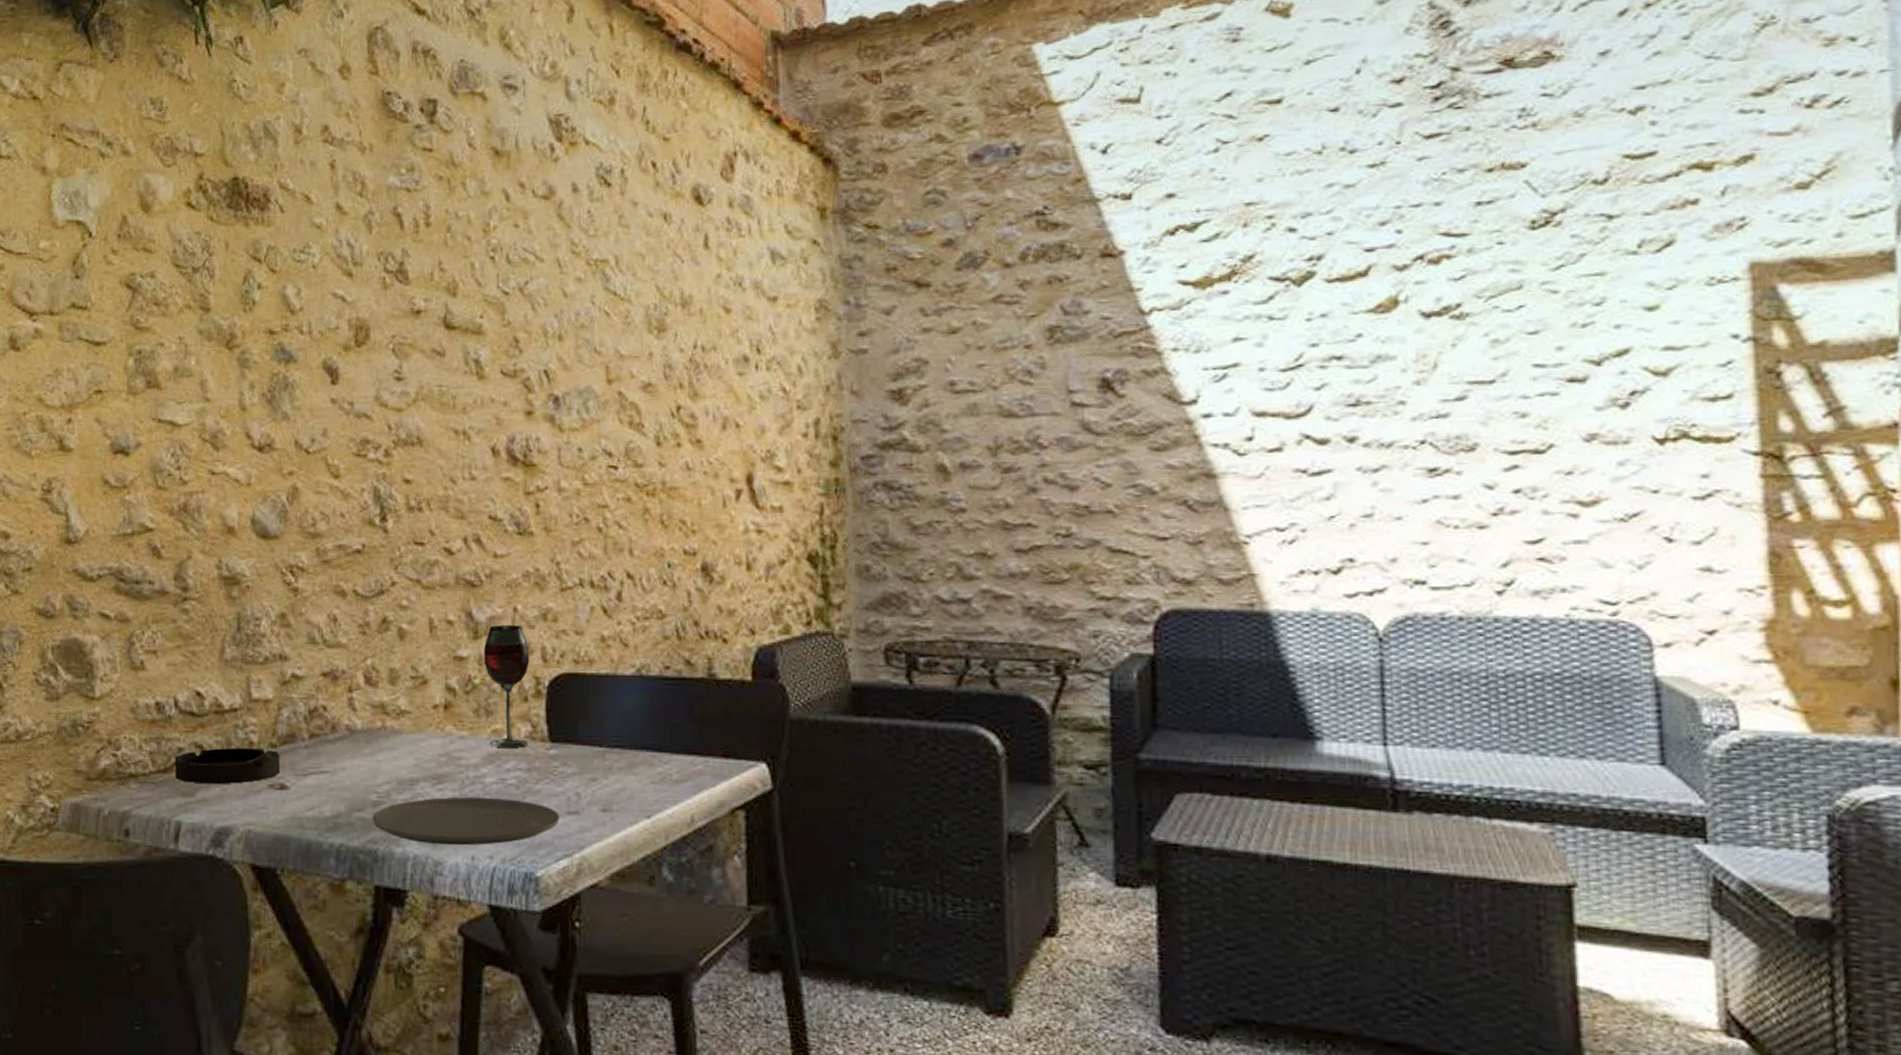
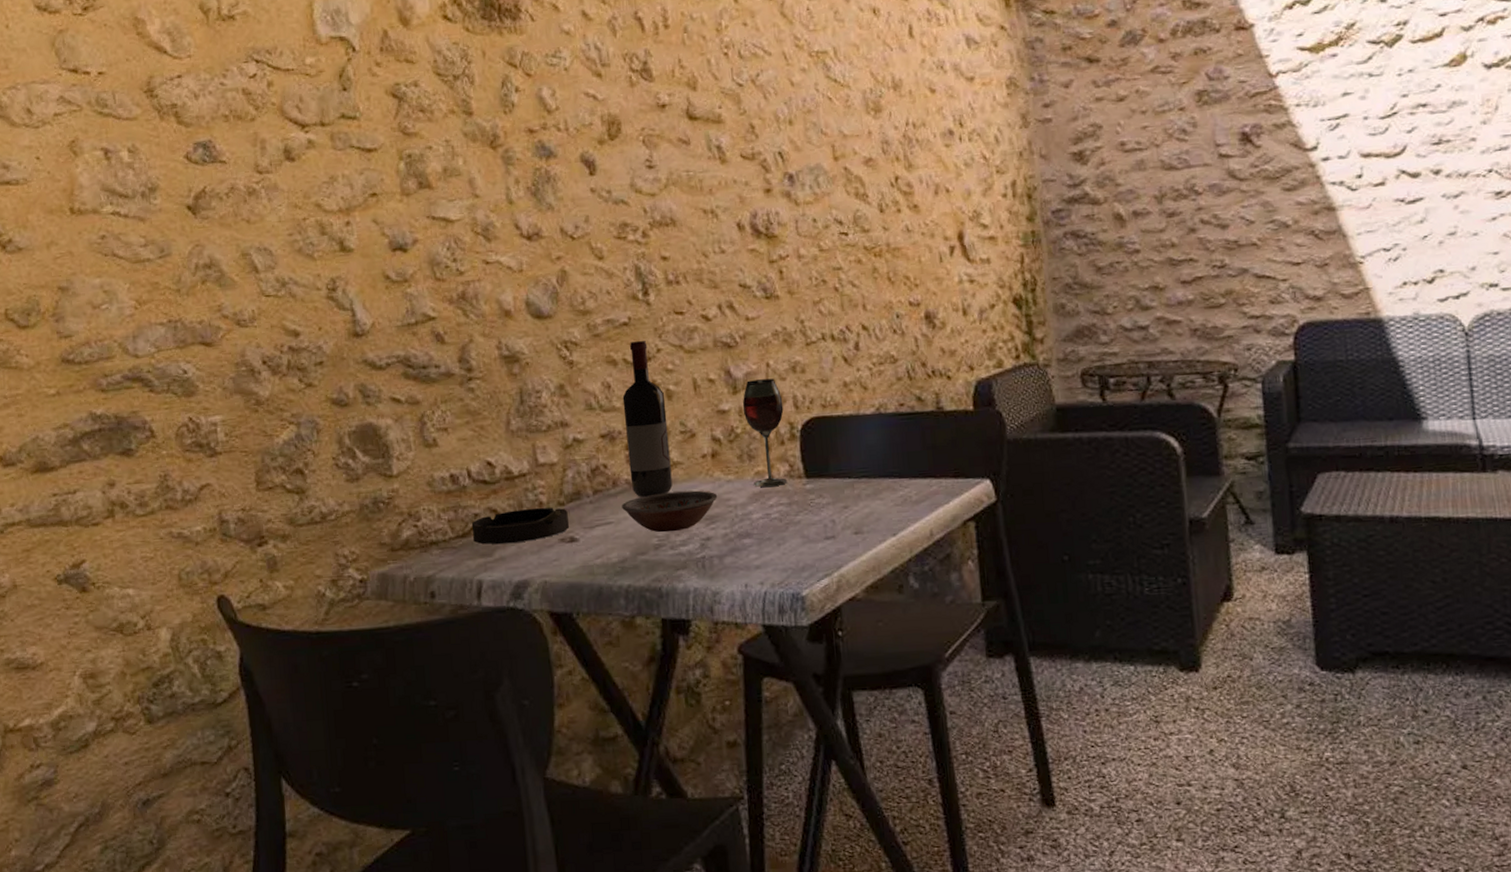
bowl: none [340,744,448,789] -> present [622,490,718,533]
wine bottle: none [349,572,398,747] -> present [622,341,673,497]
plate: present [371,796,560,846] -> none [654,530,819,577]

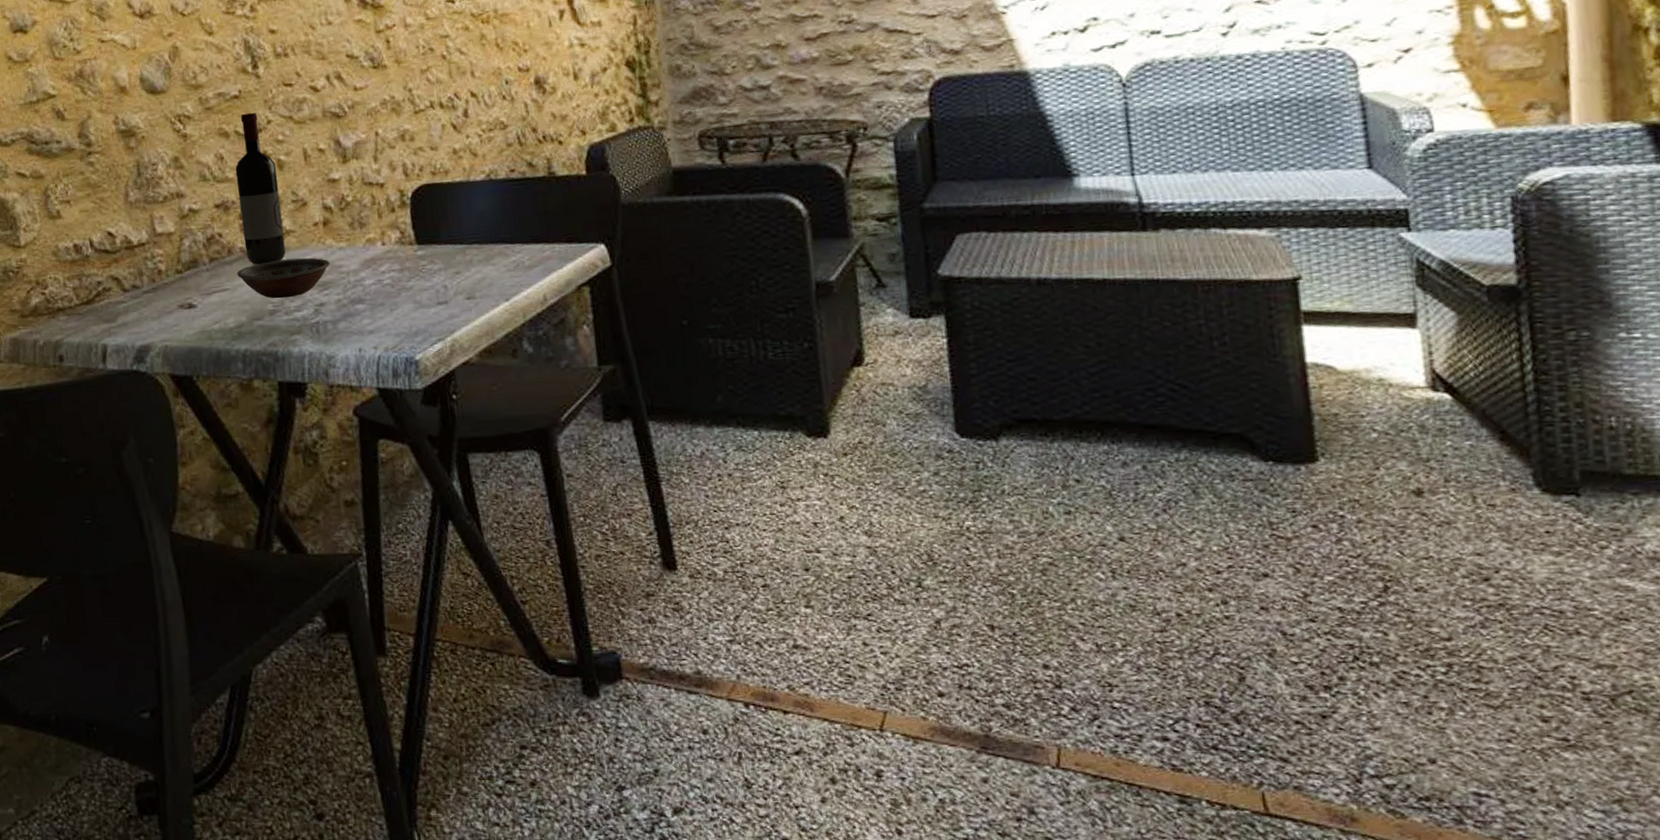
ashtray: present [471,507,569,545] -> none [95,275,187,311]
wineglass: present [742,378,787,487] -> none [352,147,399,254]

